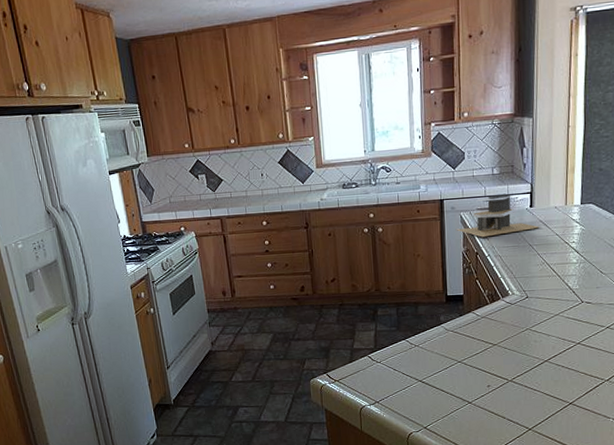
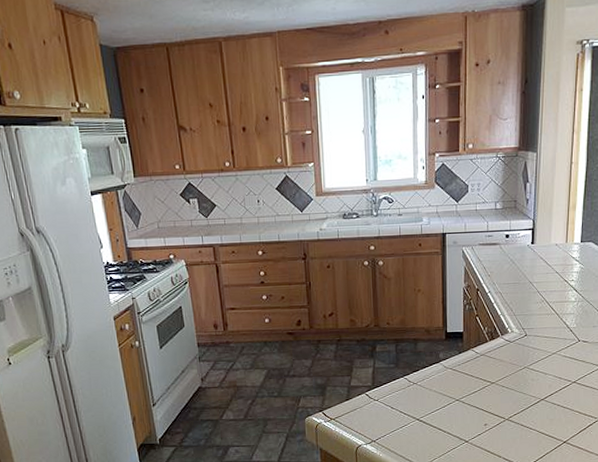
architectural model: present [455,193,540,238] -> none [456,229,541,274]

